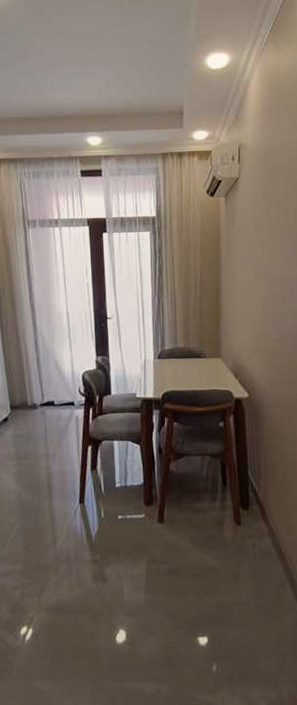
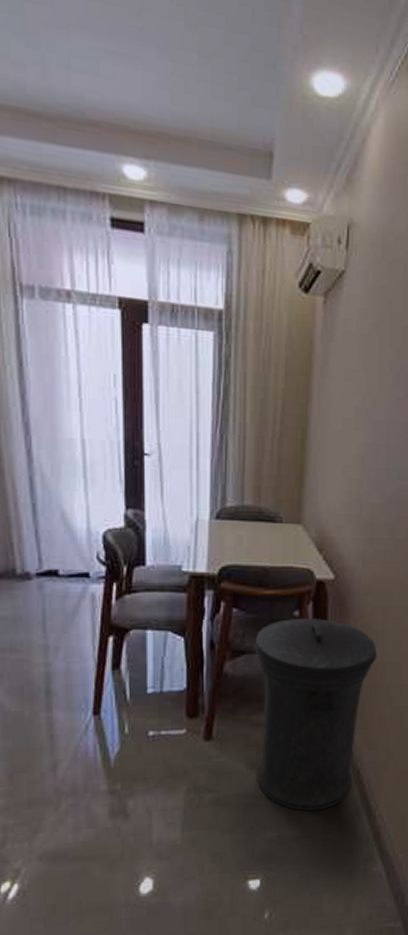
trash can: none [191,427,288,582] -> present [254,618,377,812]

